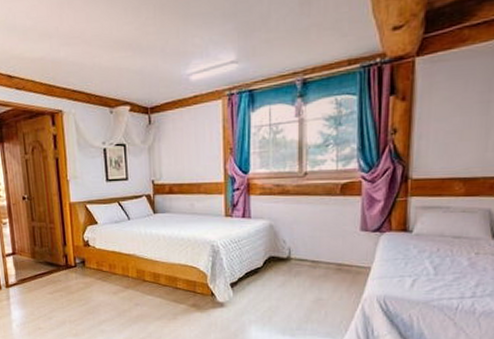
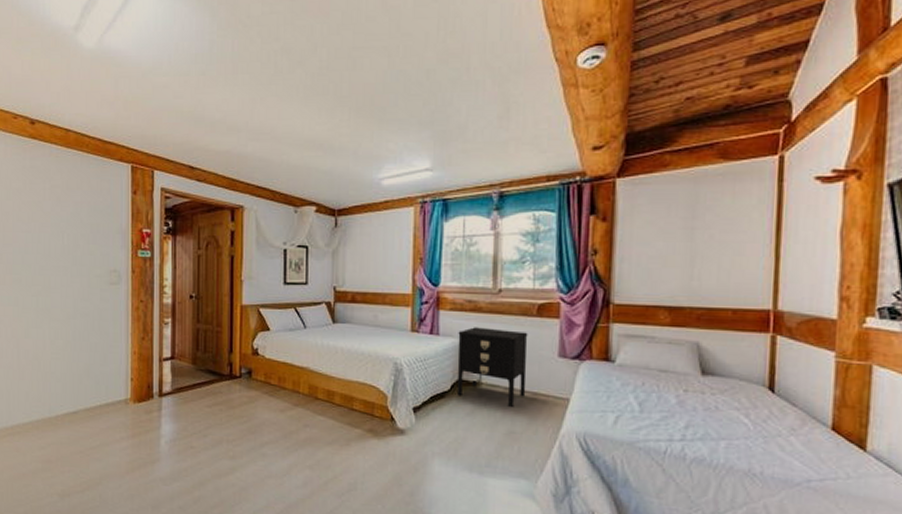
nightstand: none [268,208,333,279] -> present [457,327,528,408]

